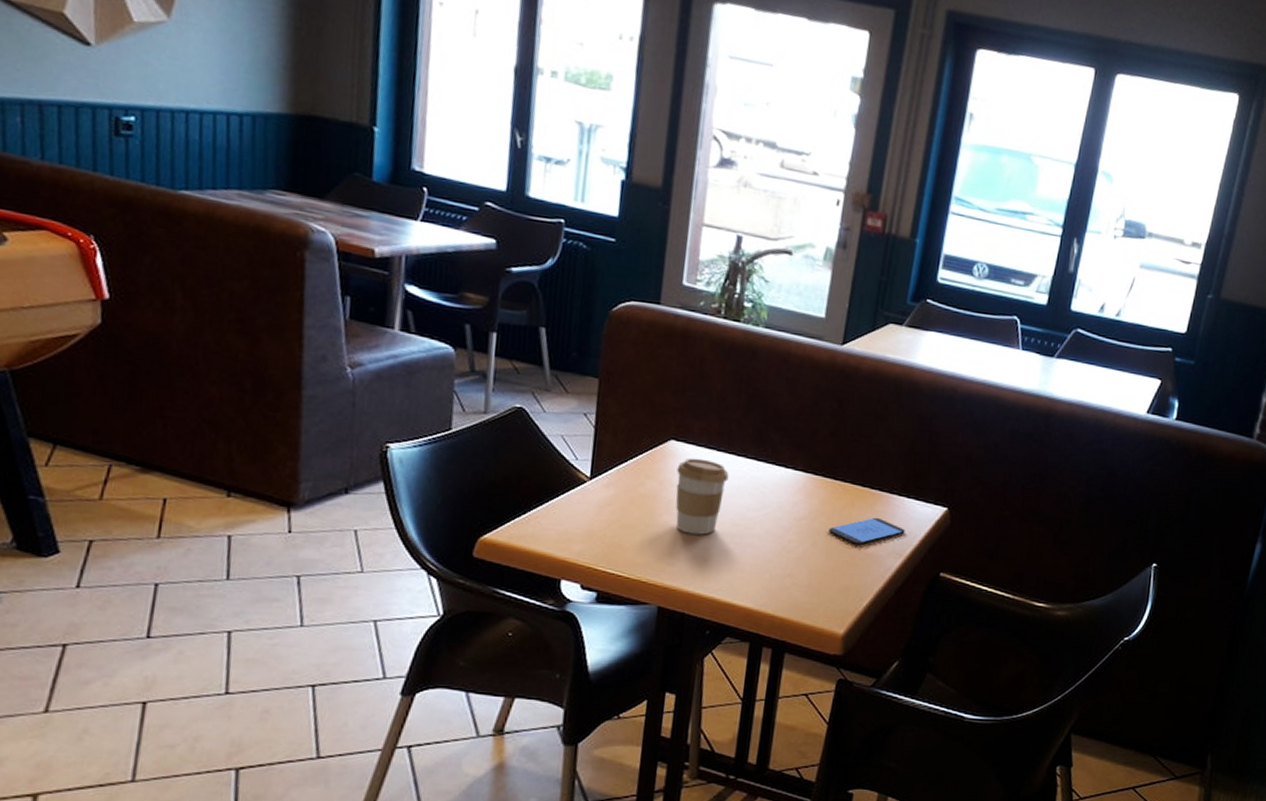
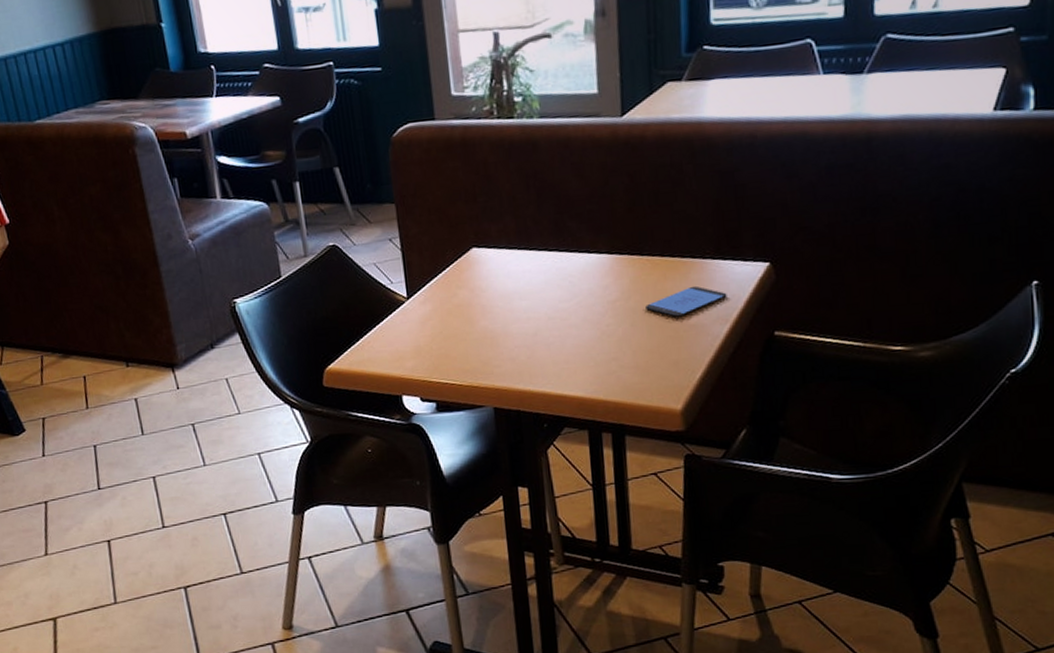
coffee cup: present [676,458,729,535] -> none [484,260,535,335]

